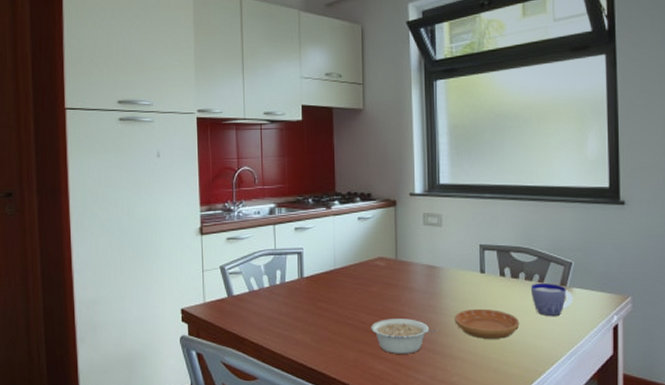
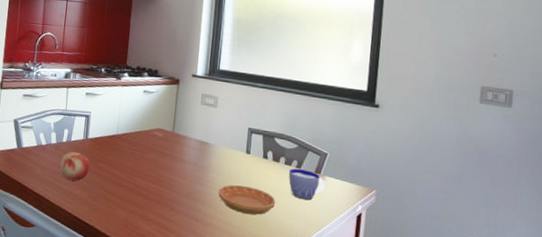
fruit: none [276,294,310,325] -> present [60,152,91,181]
legume: present [371,319,437,354] -> none [143,185,201,219]

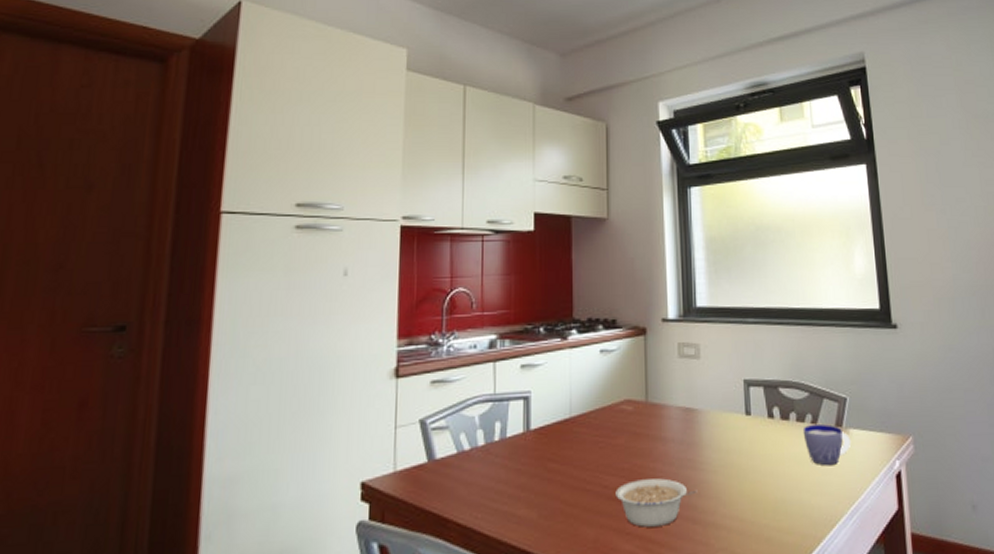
fruit: present [60,152,91,181] -> none [493,453,538,497]
legume: none [143,185,201,219] -> present [615,478,696,527]
saucer: present [218,184,276,215] -> none [717,460,793,499]

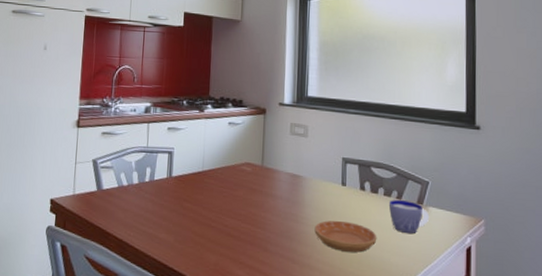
legume: present [615,478,696,527] -> none [233,224,297,261]
saucer: none [717,460,793,499] -> present [314,220,377,253]

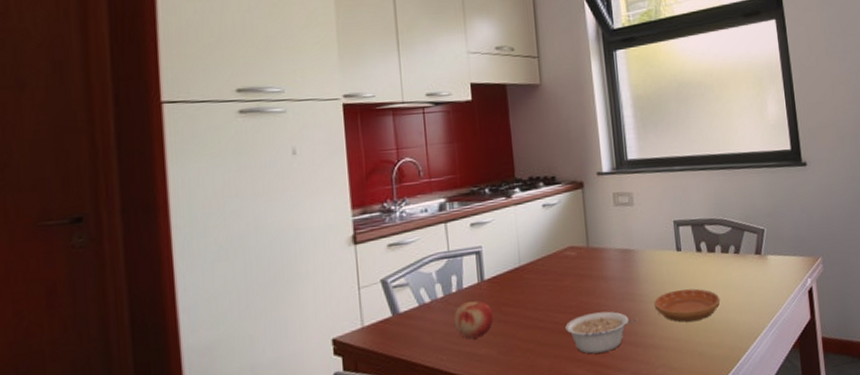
fruit: none [143,192,176,224] -> present [453,301,494,339]
legume: none [233,224,297,261] -> present [565,311,637,354]
cup: present [388,200,430,234] -> none [727,253,770,289]

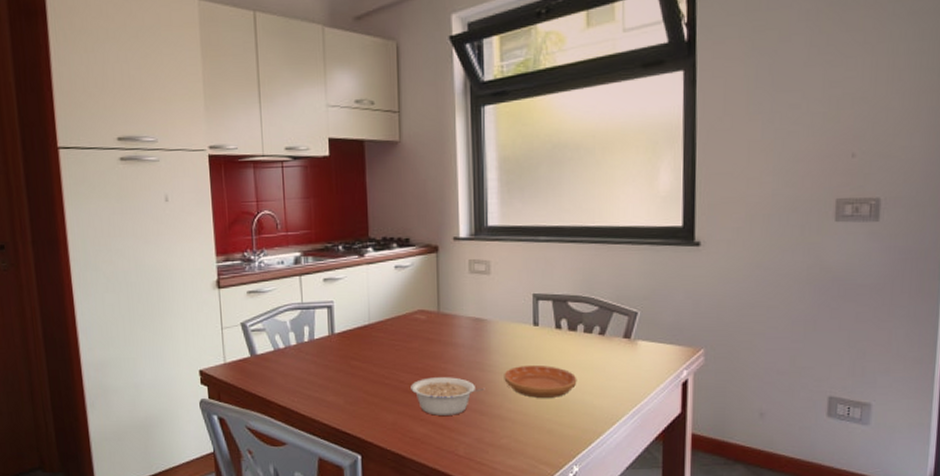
fruit: present [453,301,494,339] -> none [305,352,343,386]

